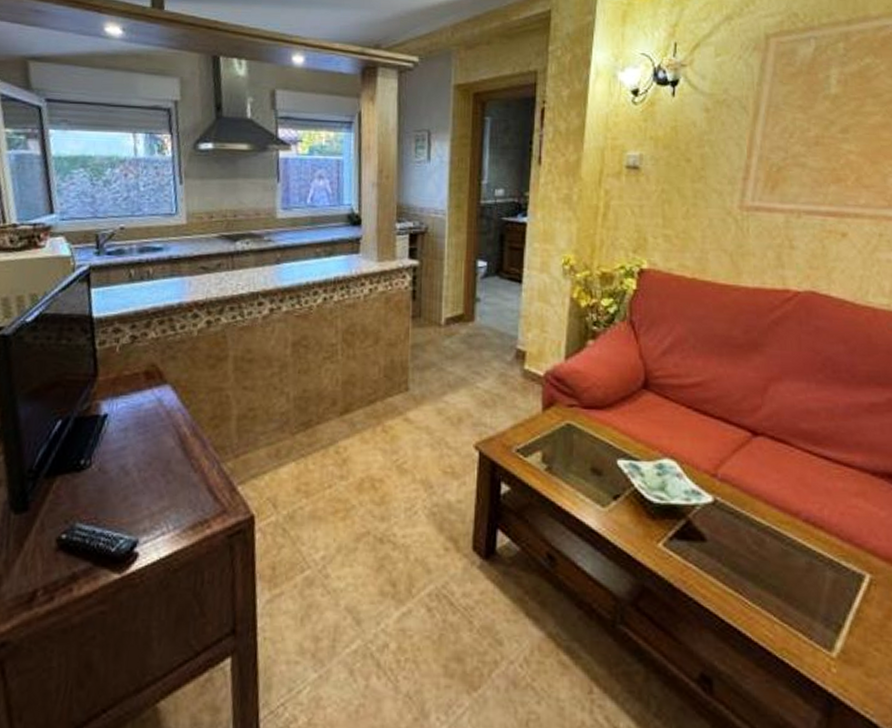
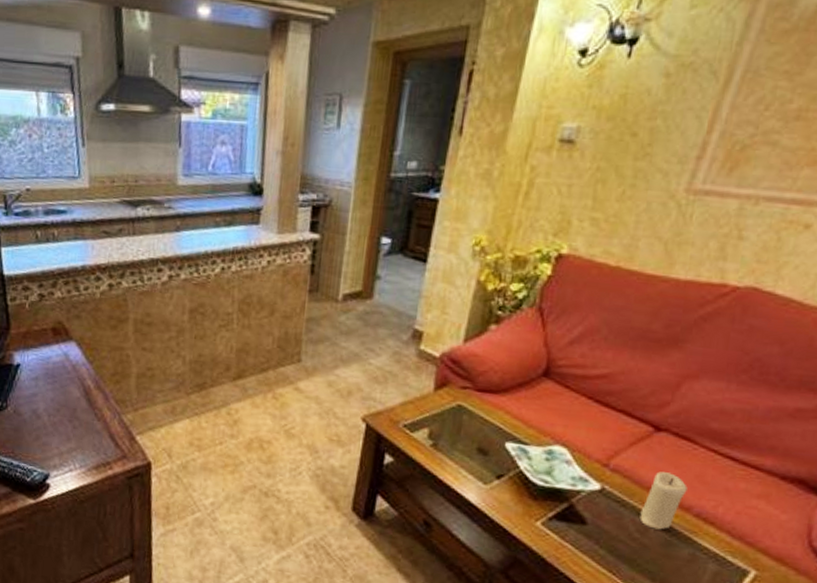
candle: none [754,477,792,540] -> present [639,471,688,530]

